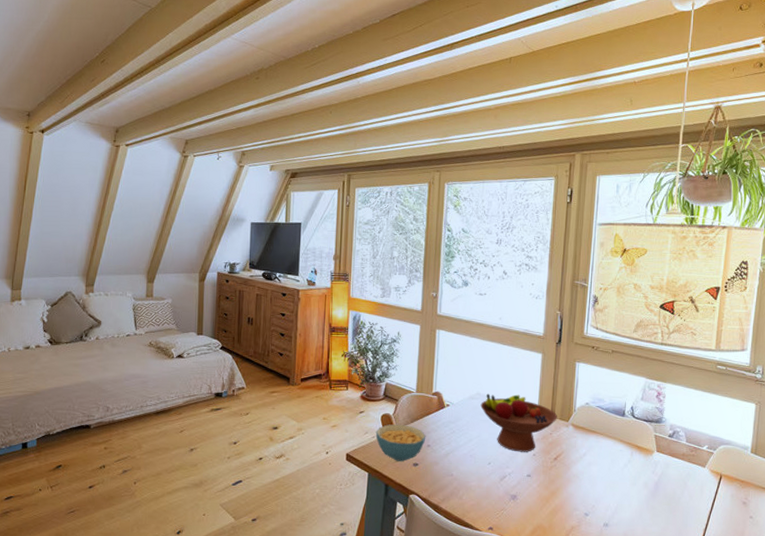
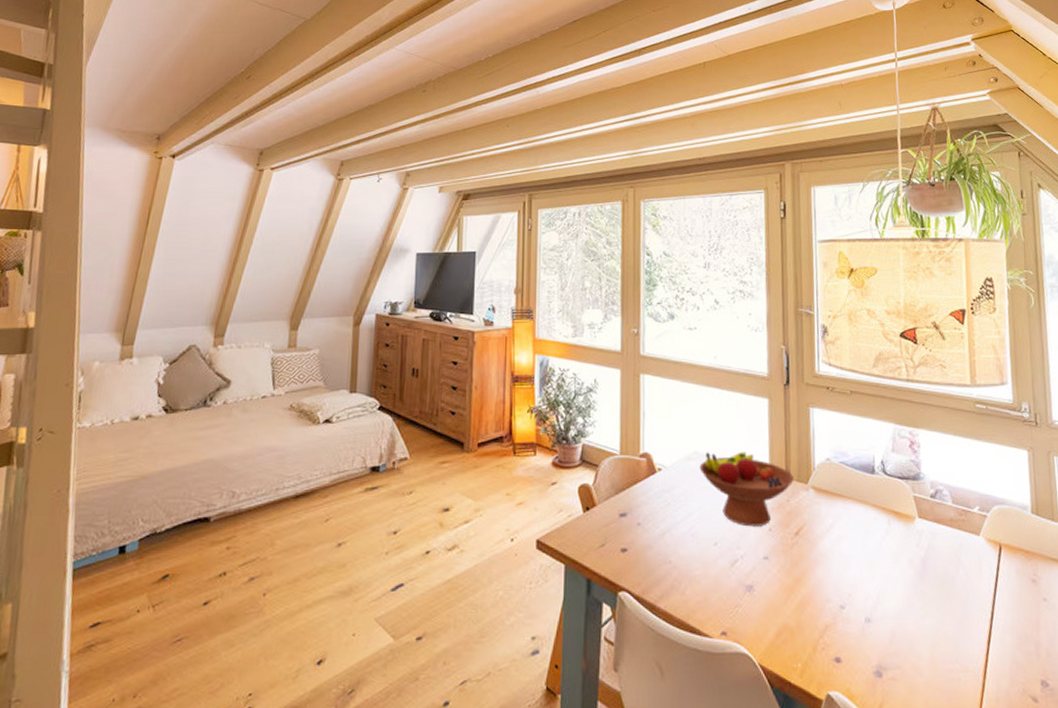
cereal bowl: present [375,424,426,461] -> none [572,496,635,547]

